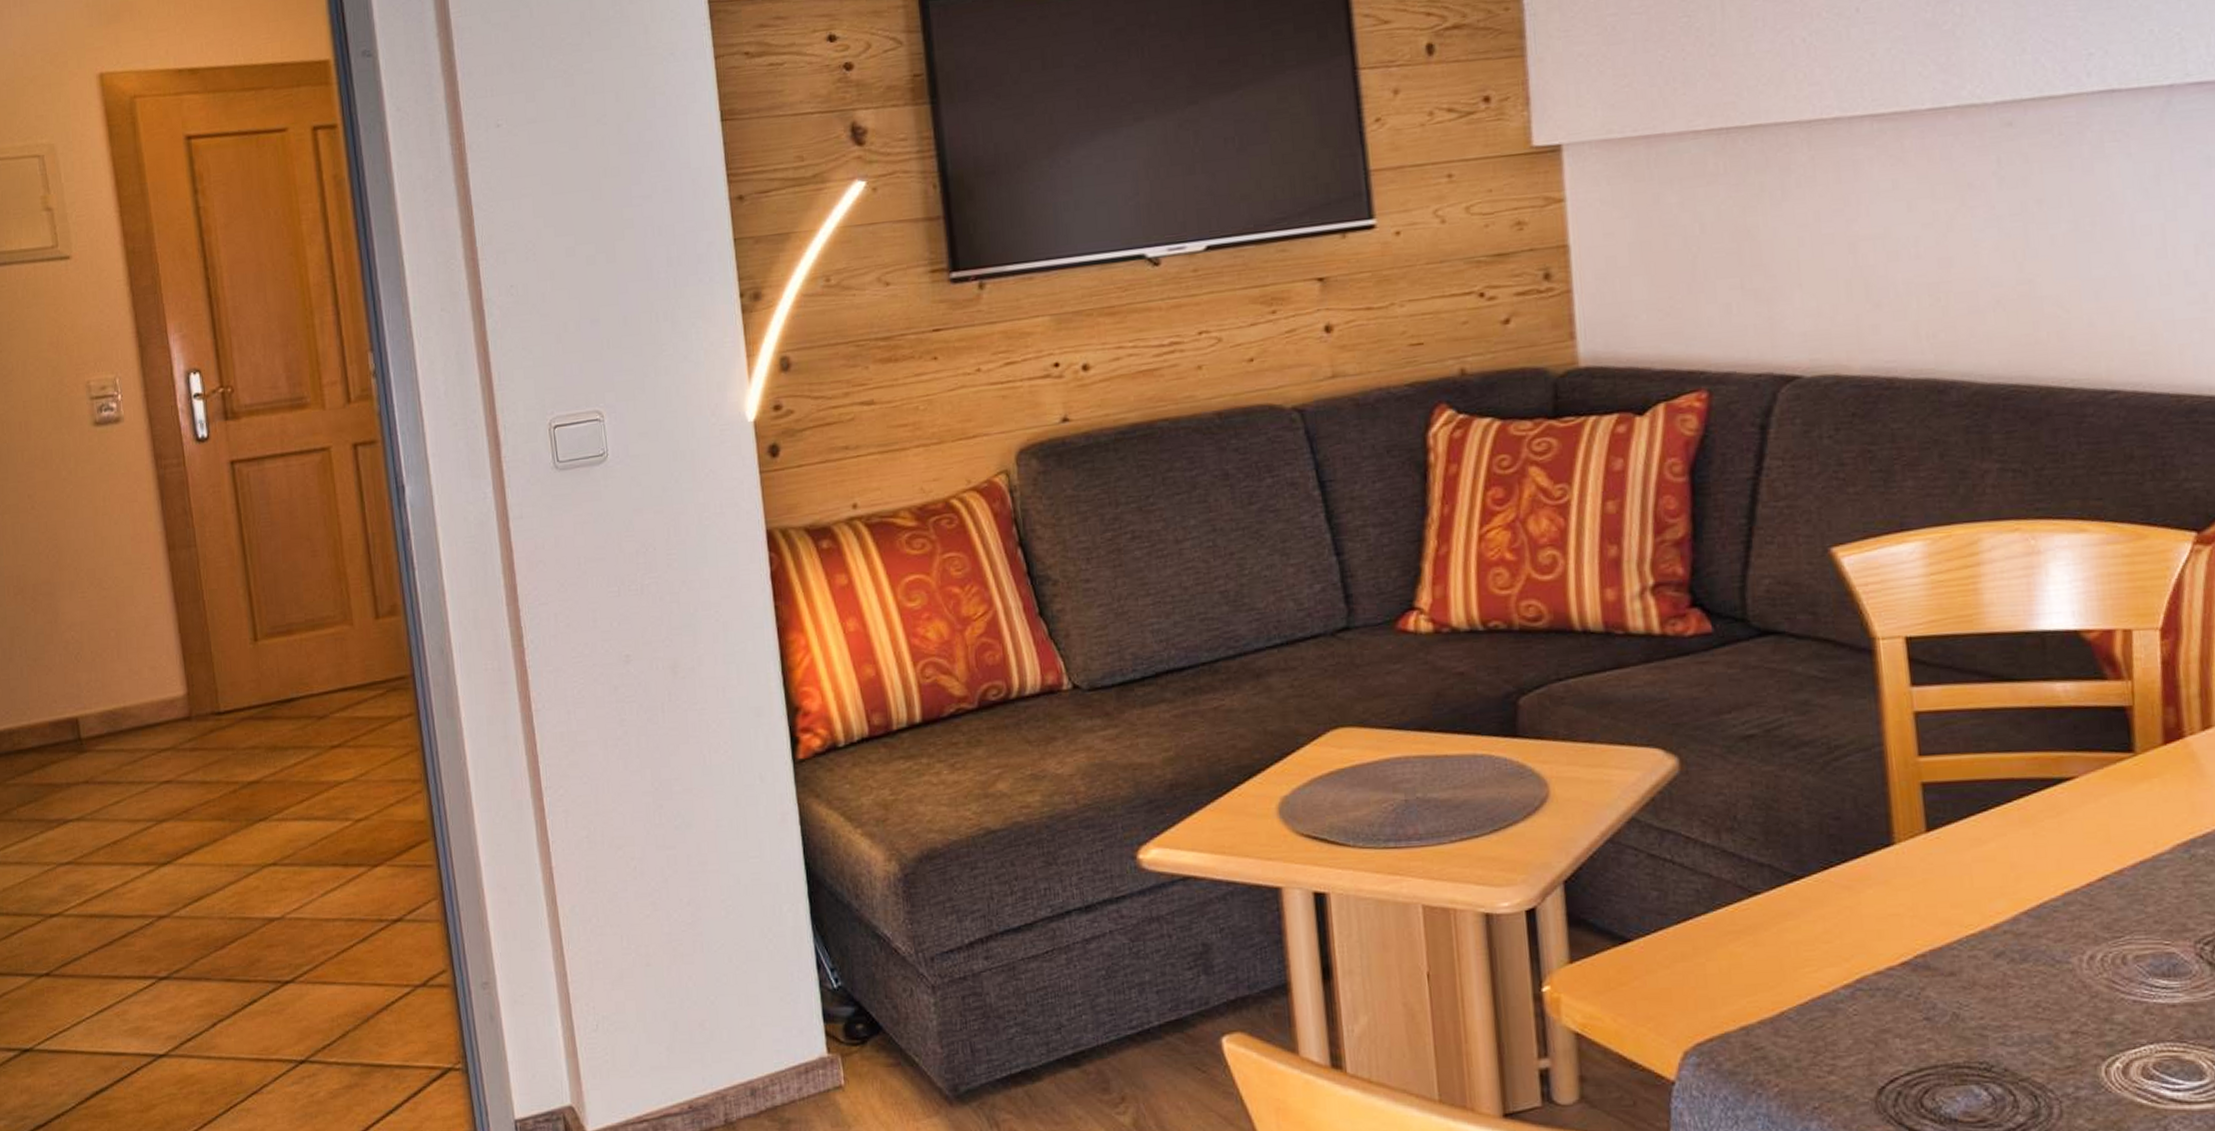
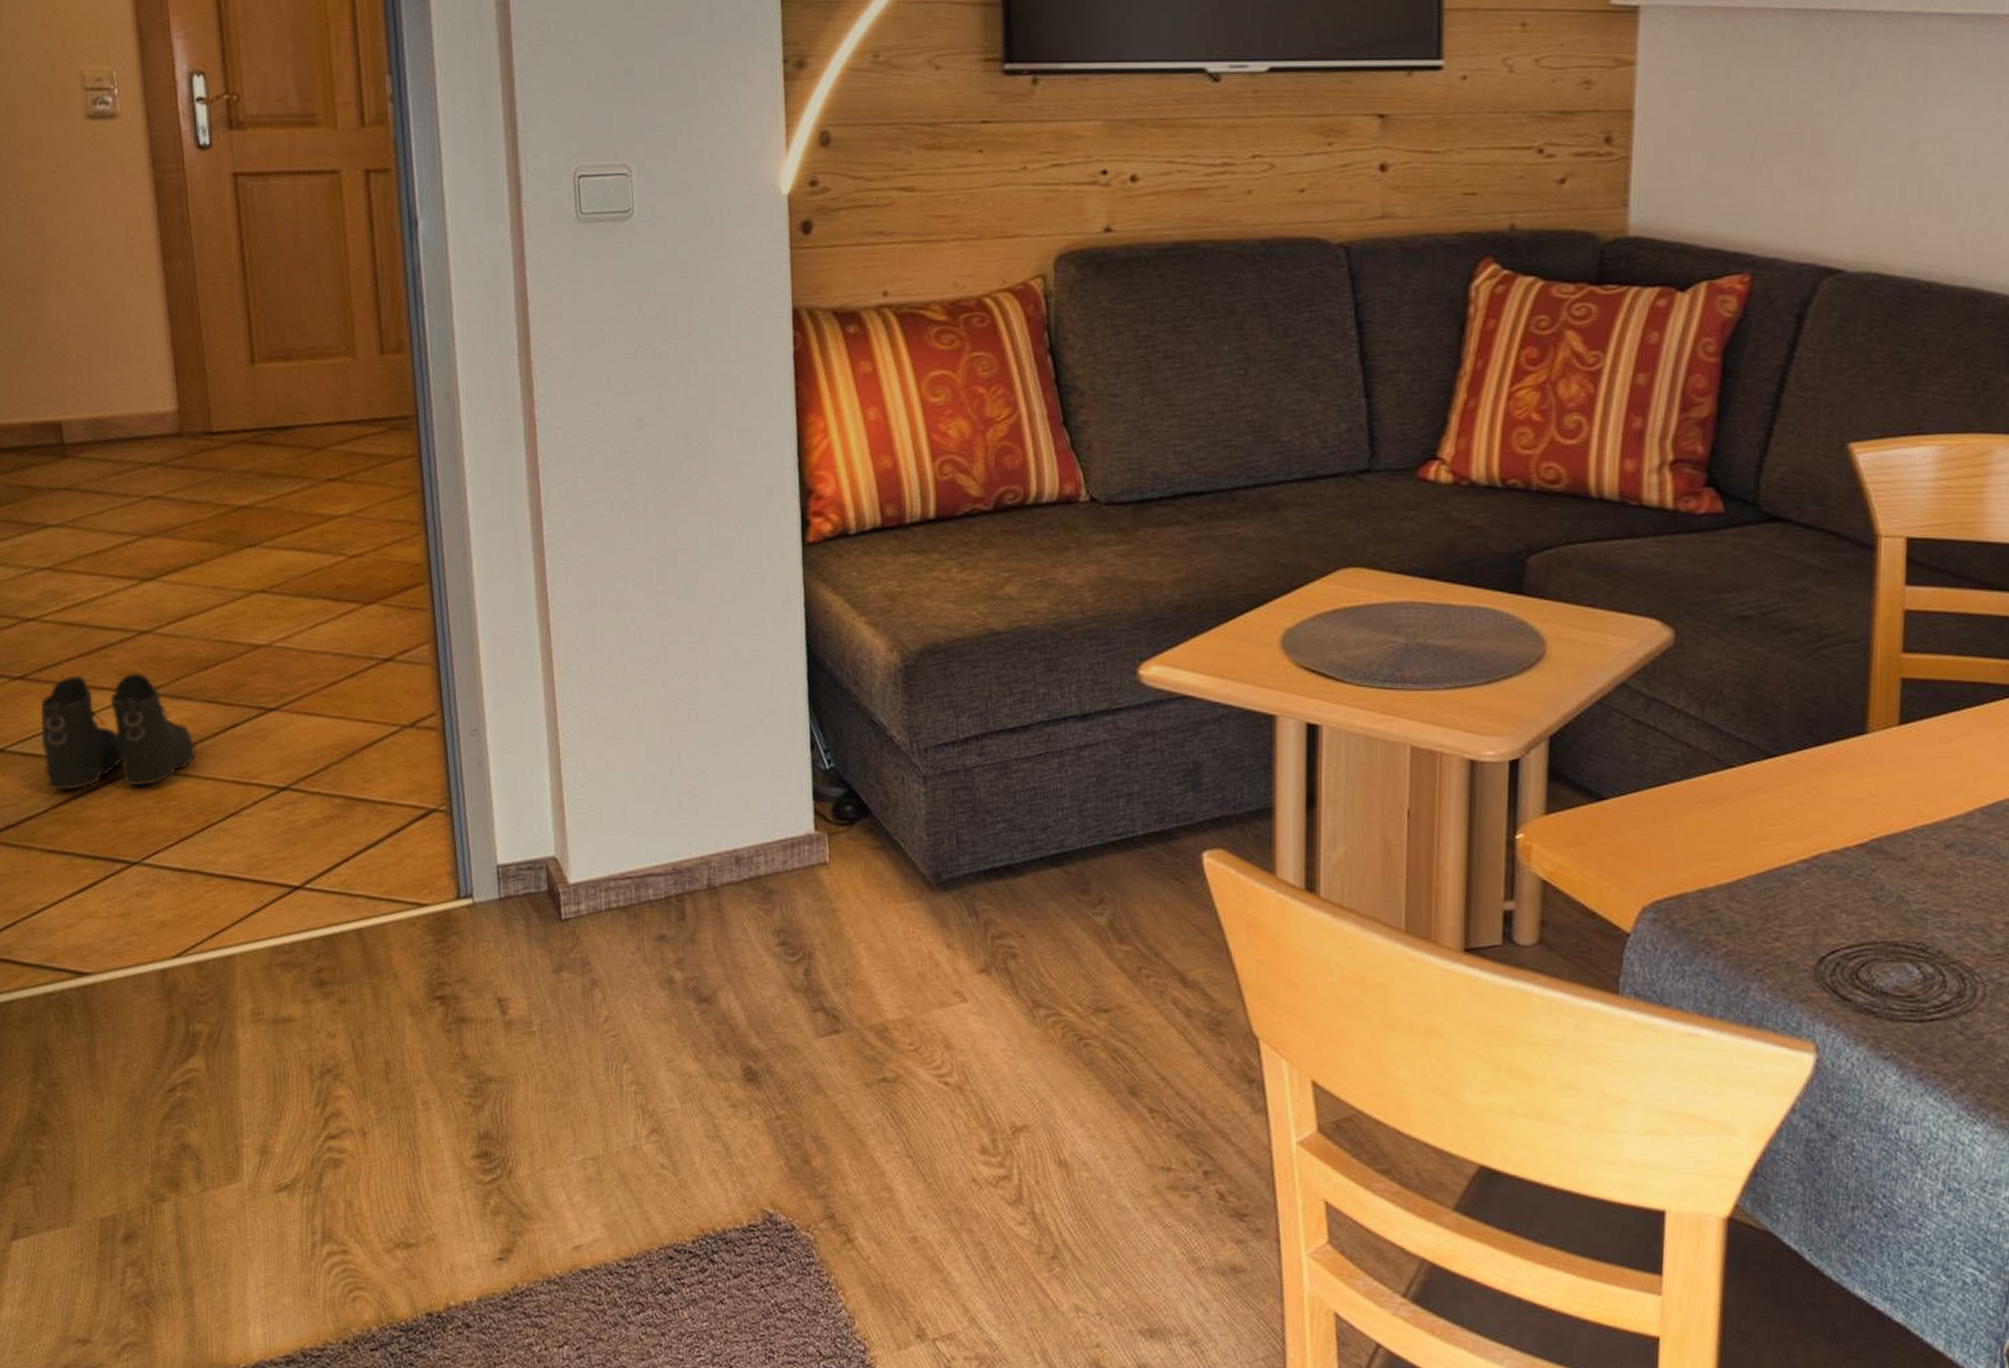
boots: none [65,957,217,1086] -> present [40,672,197,791]

